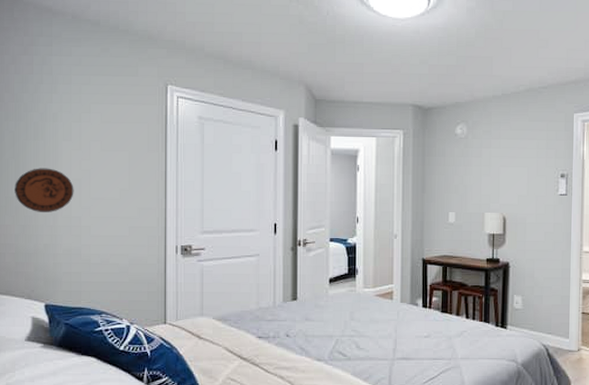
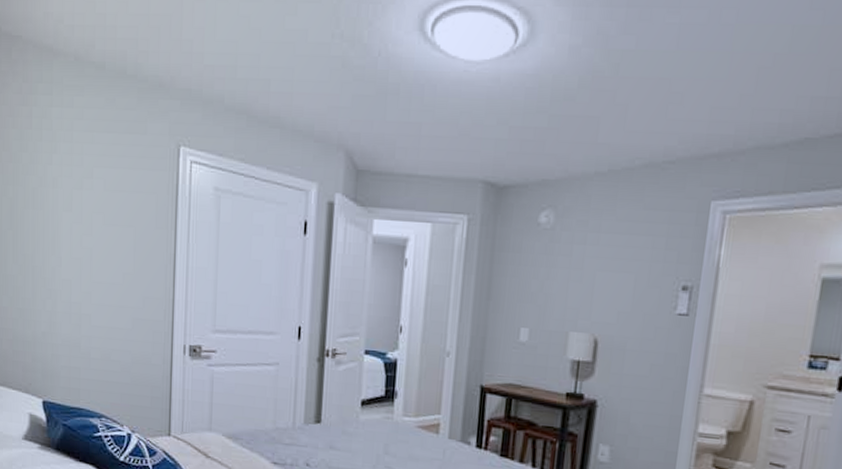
decorative plate: present [15,168,74,212] -> none [12,242,74,296]

